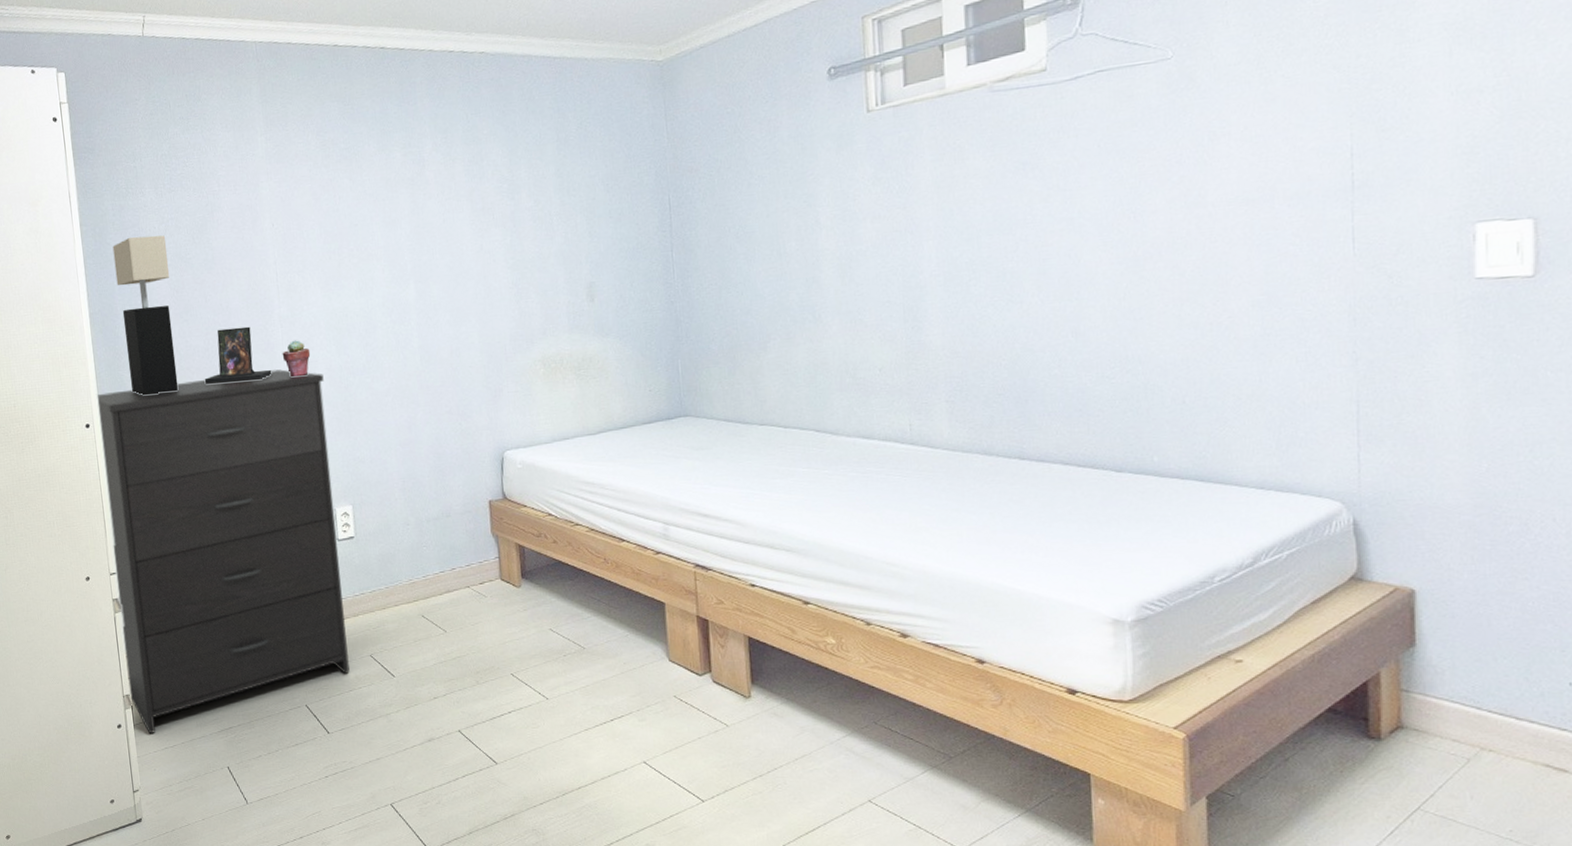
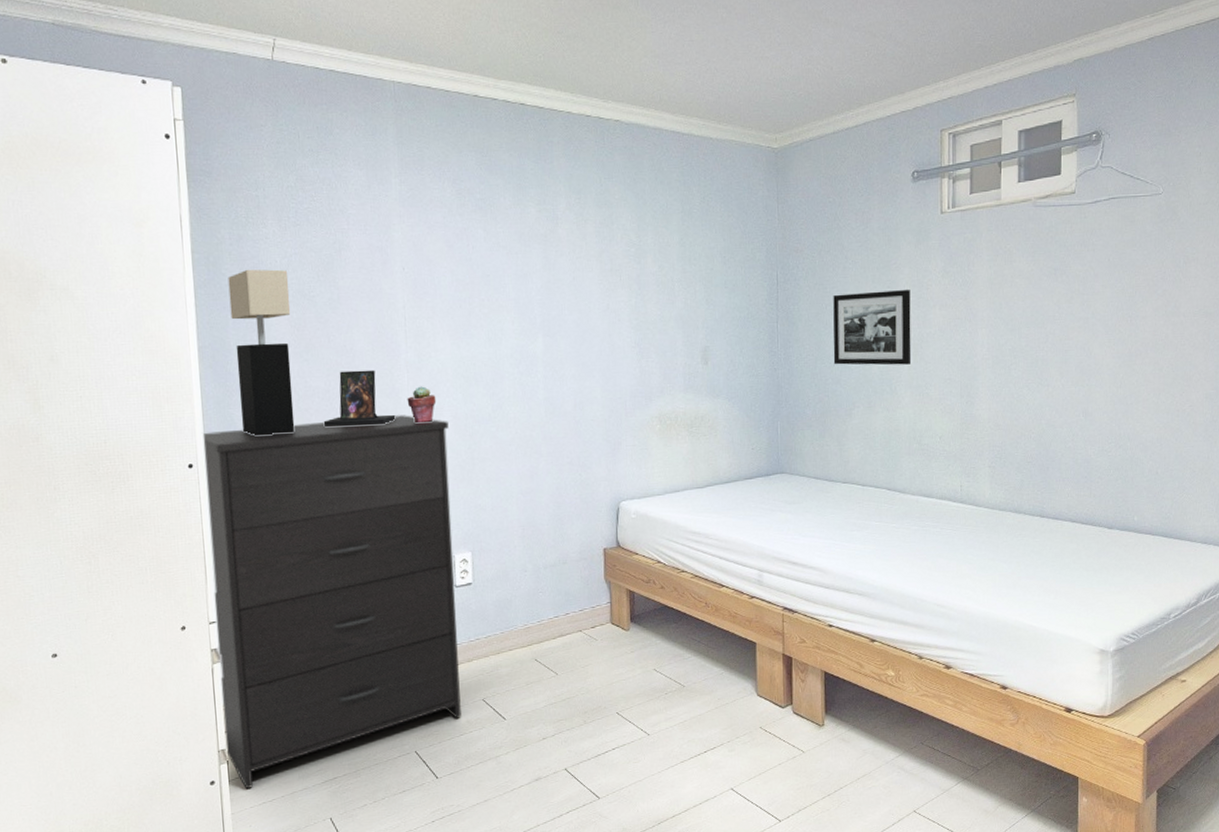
picture frame: none [737,202,839,294] -> present [833,289,912,365]

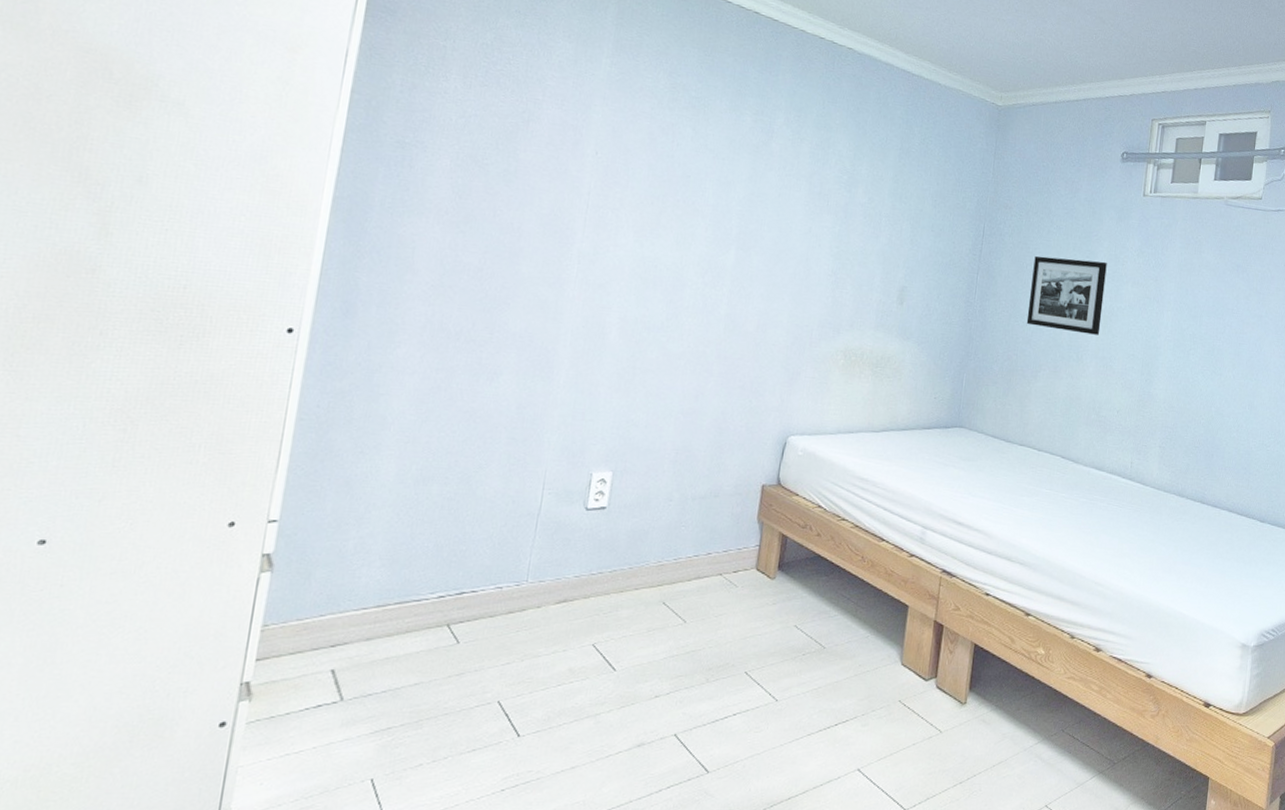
dresser: present [202,415,461,790] -> none [250,294,615,736]
table lamp: present [228,269,295,435] -> none [366,121,463,310]
photo frame: present [323,369,396,427] -> none [467,250,555,316]
potted succulent: present [407,386,437,424] -> none [571,280,606,322]

